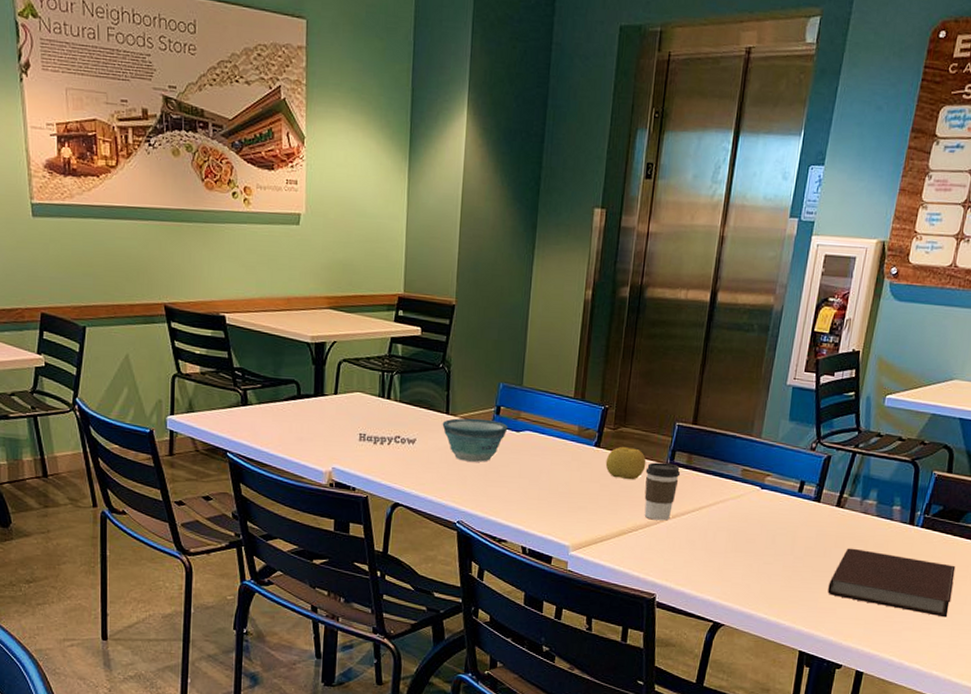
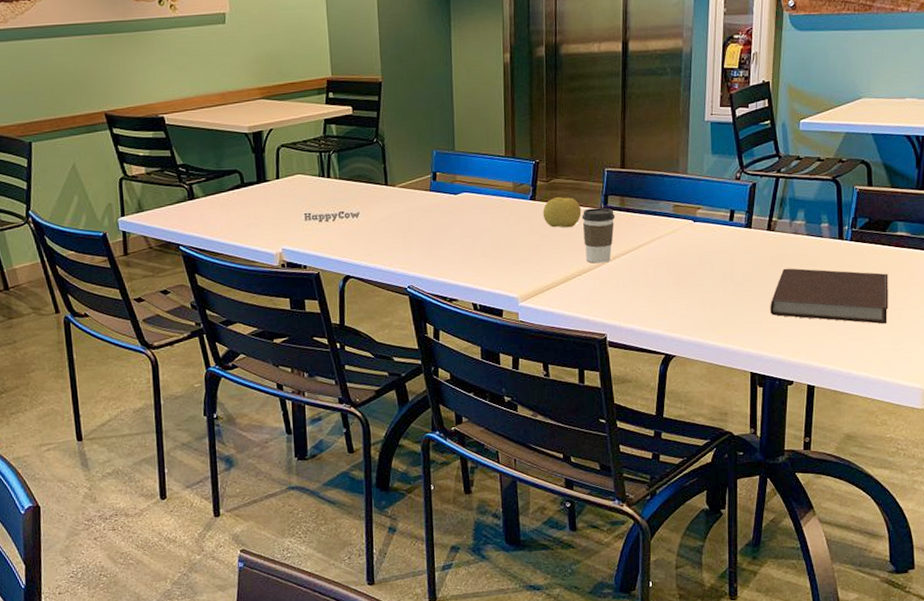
bowl: present [442,418,508,462] -> none [382,186,446,228]

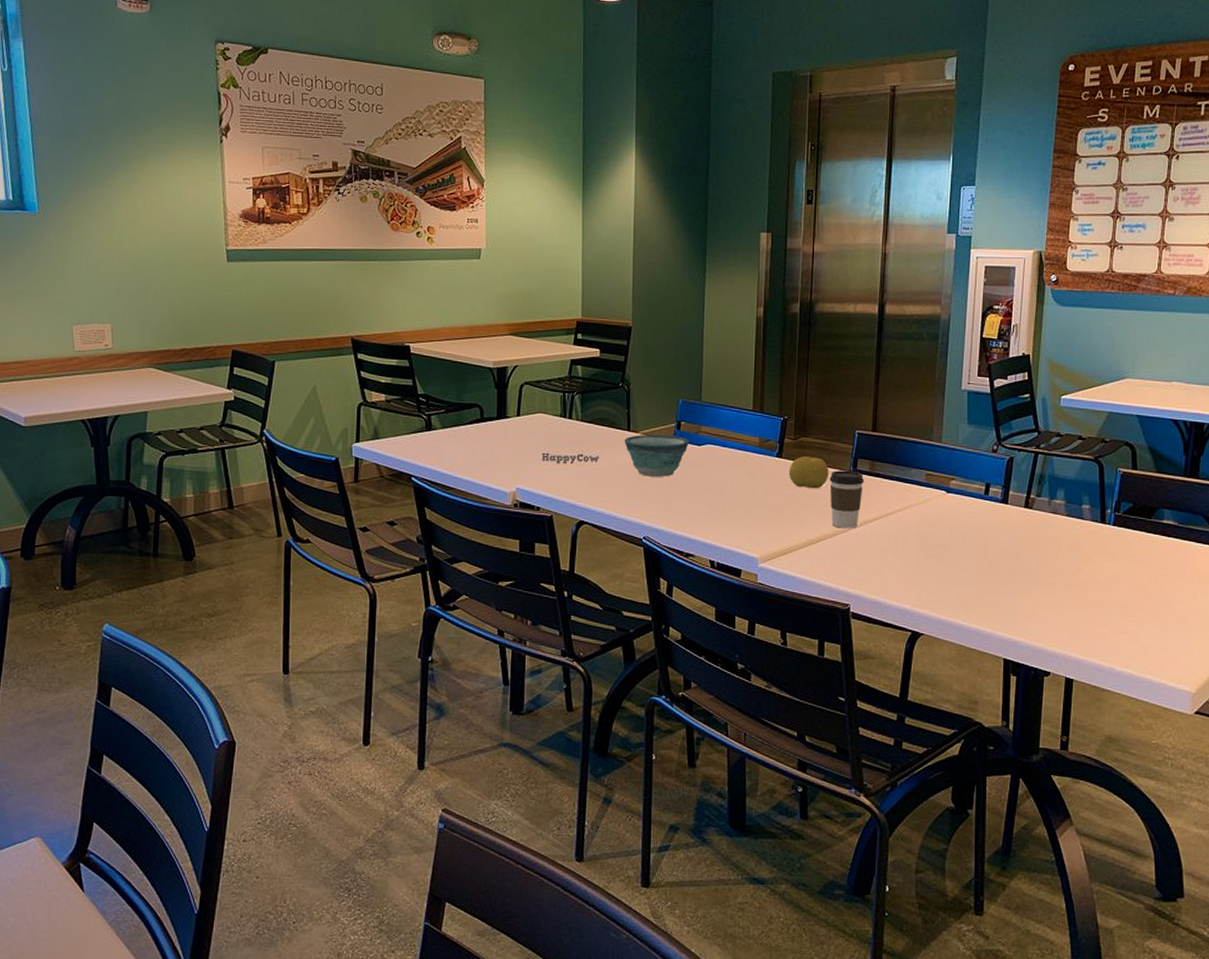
bowl: none [382,186,446,228] -> present [624,434,689,477]
notebook: present [770,268,889,324] -> none [1026,549,1154,618]

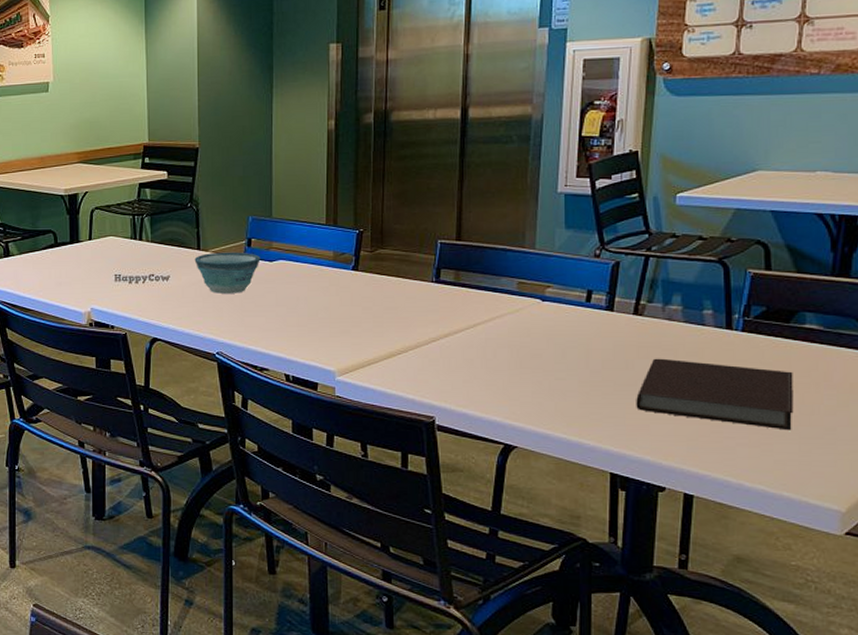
fruit: present [788,455,829,489] -> none [365,268,410,301]
coffee cup: present [829,470,865,529] -> none [410,281,449,340]
notebook: none [1026,549,1154,618] -> present [636,358,794,431]

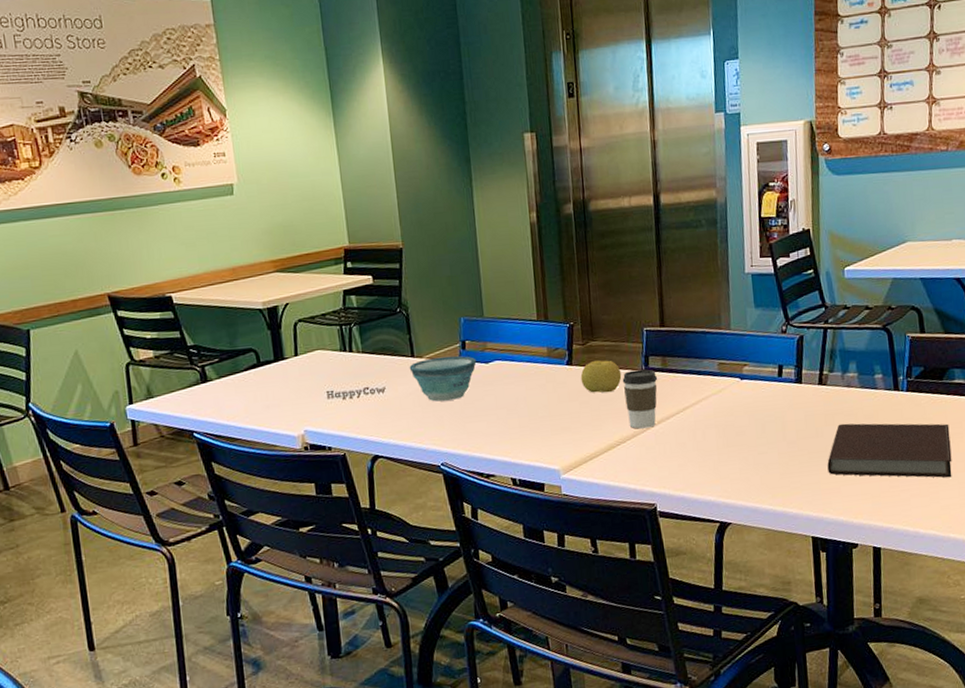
fruit: none [365,268,410,301] -> present [580,360,622,393]
coffee cup: none [410,281,449,340] -> present [622,369,658,429]

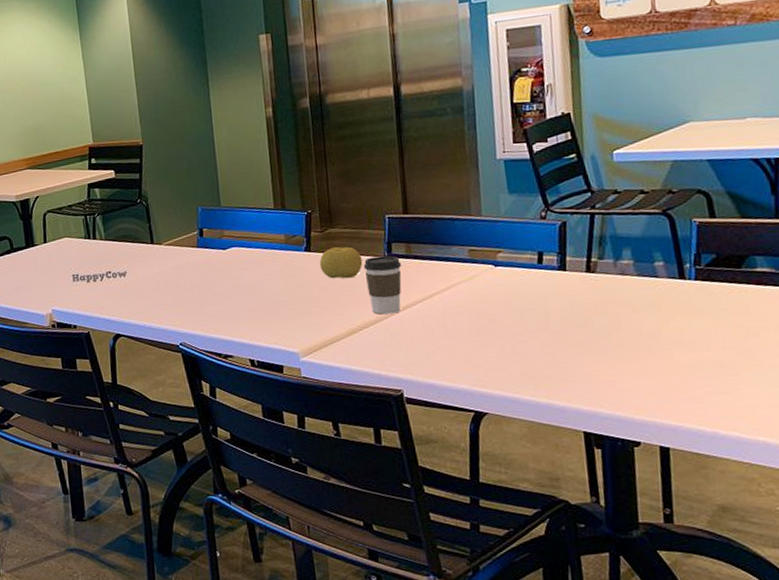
bowl: present [409,355,477,402] -> none [149,242,214,285]
notebook: present [827,423,952,478] -> none [599,313,758,375]

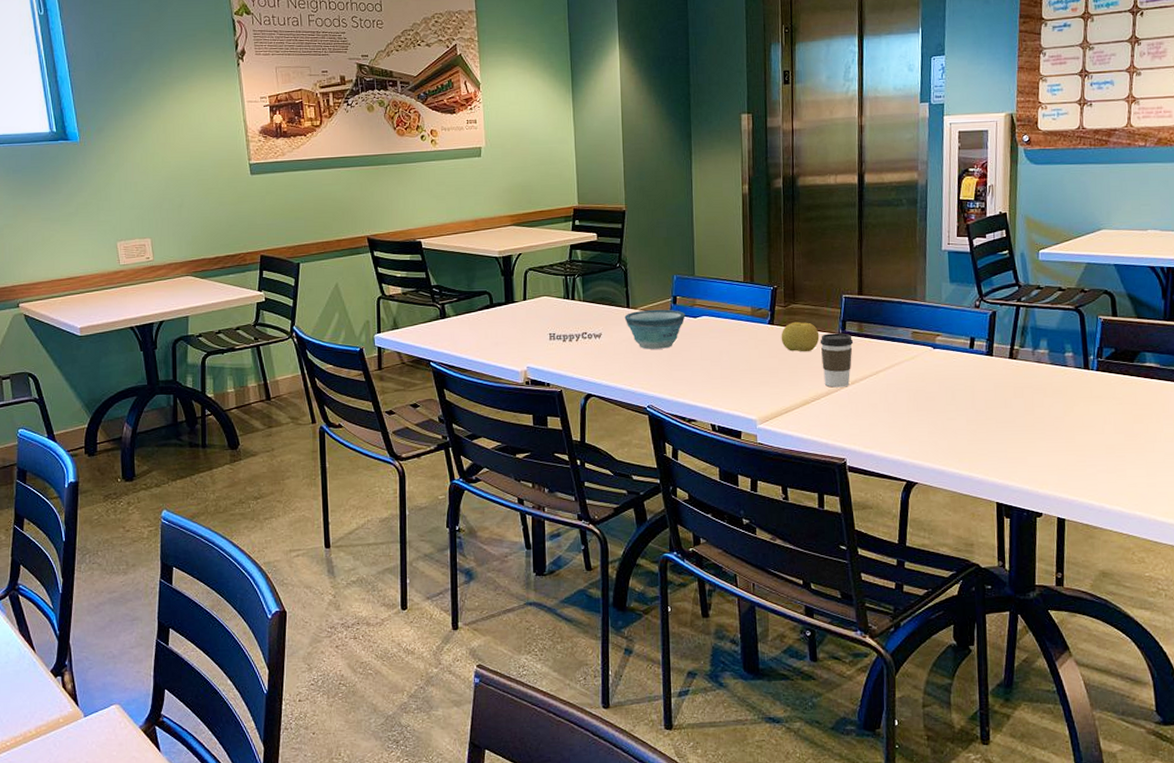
bowl: none [149,242,214,285] -> present [624,309,686,349]

